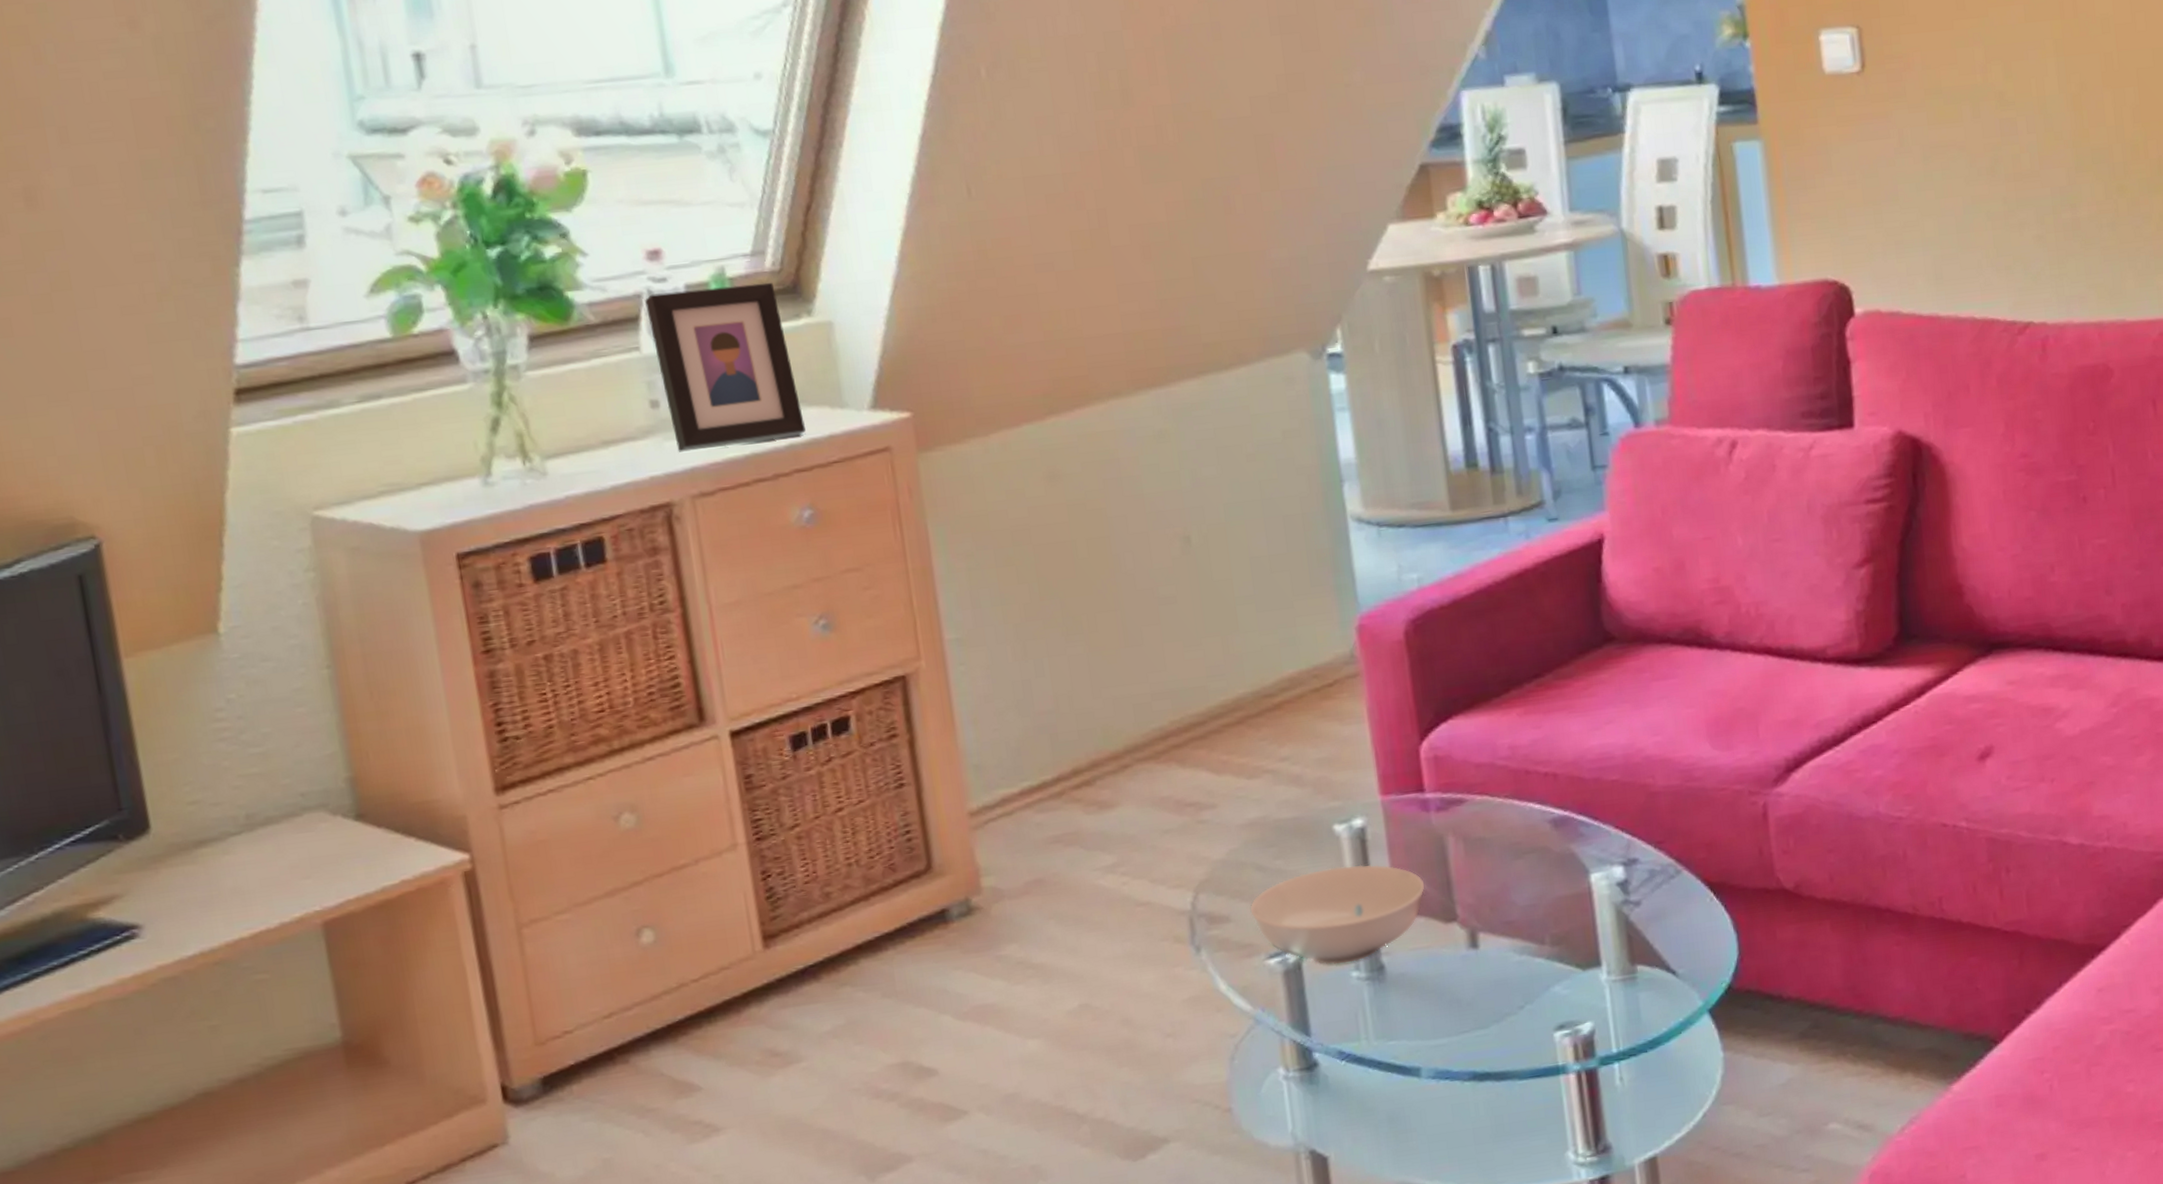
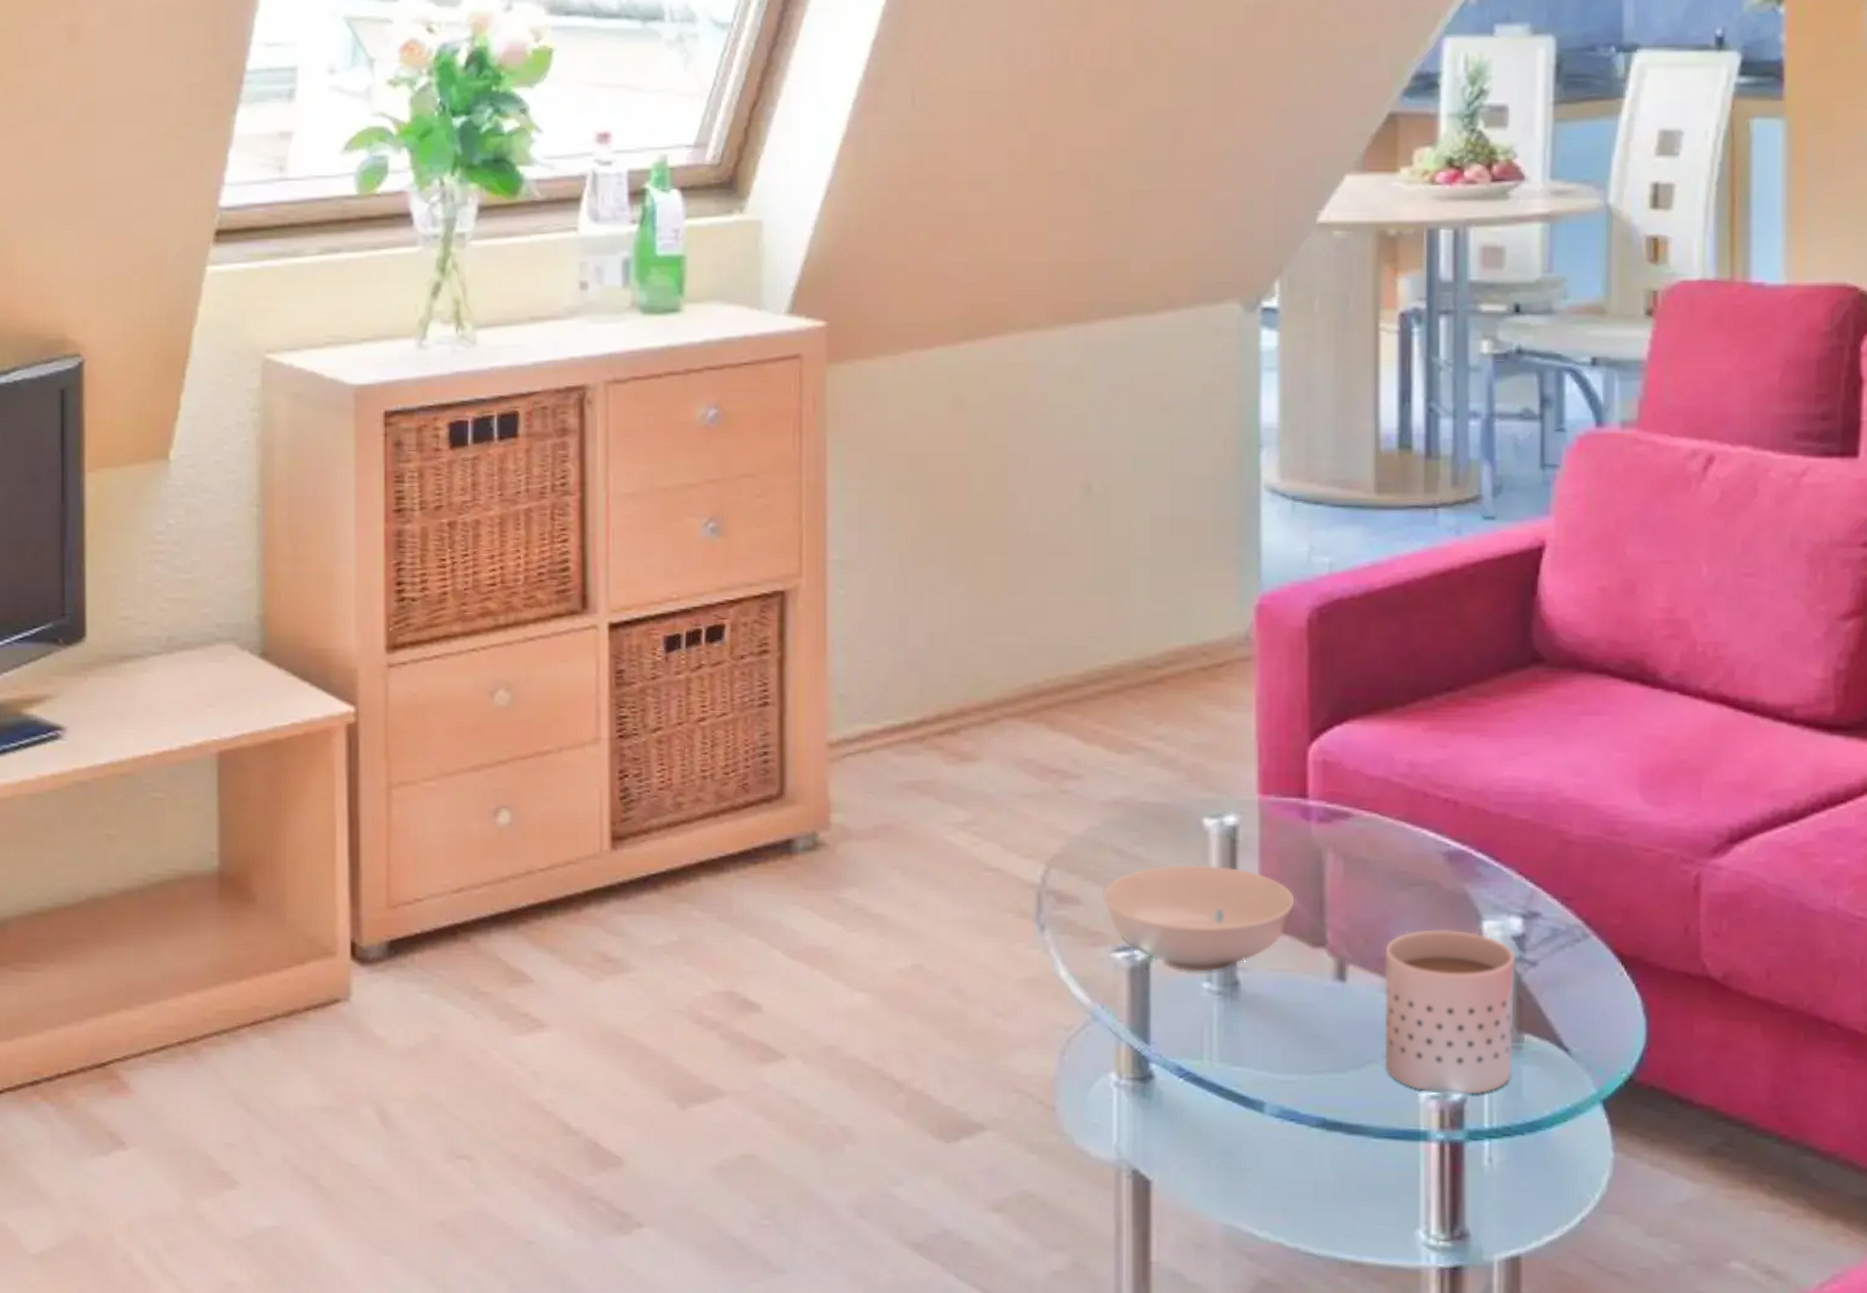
picture frame: present [645,282,806,452] -> none [589,175,722,336]
mug: none [1509,885,1631,1032] -> present [1384,929,1516,1095]

